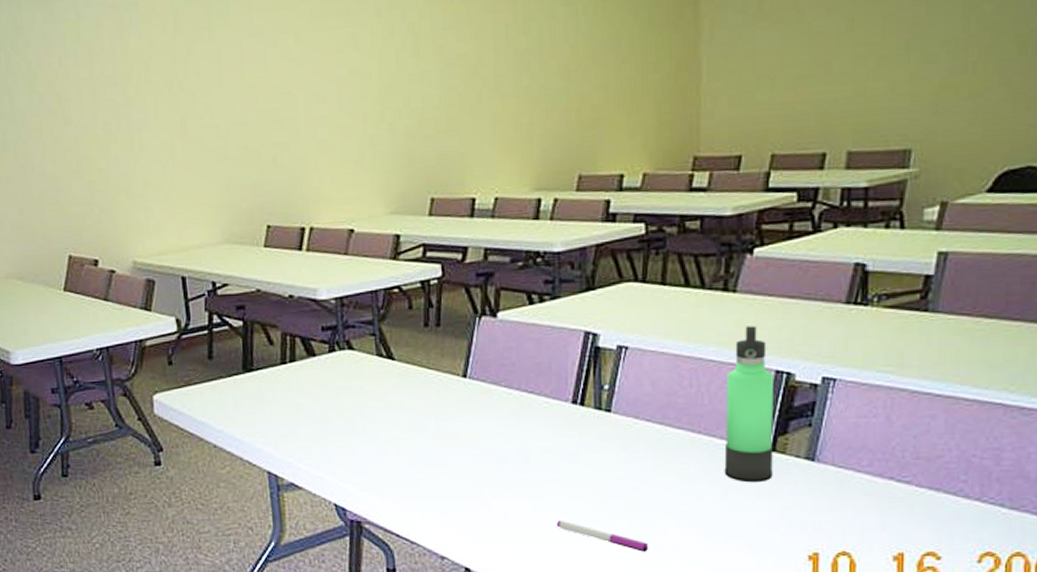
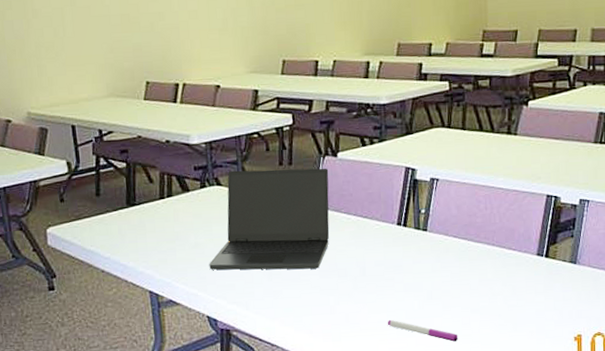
laptop: none [337,330,486,454] -> present [209,168,330,270]
thermos bottle: present [724,326,775,483] -> none [511,161,547,283]

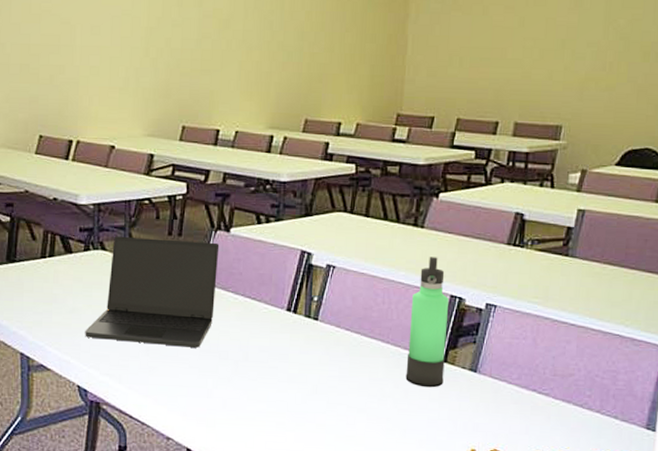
pen: present [387,319,458,342] -> none [266,410,341,442]
thermos bottle: none [511,161,547,283] -> present [405,257,450,388]

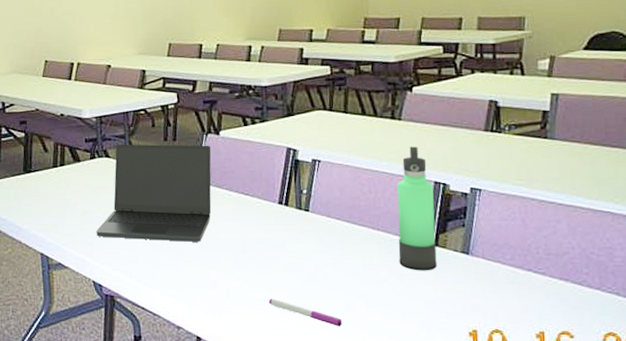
pen: none [266,410,341,442] -> present [268,298,343,326]

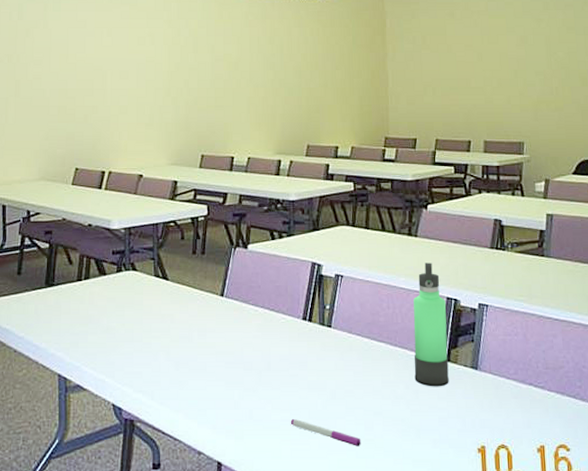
laptop: present [96,144,212,242] -> none [118,257,239,360]

